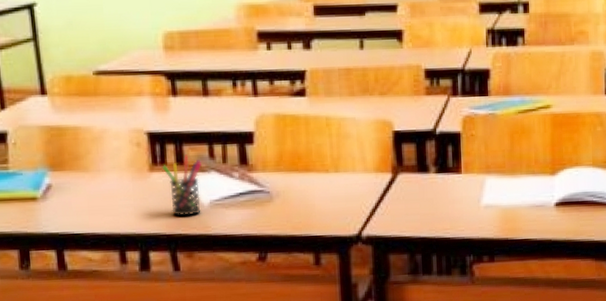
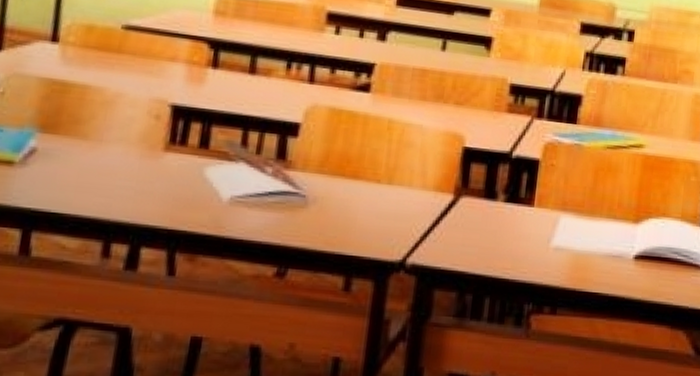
pen holder: present [162,154,202,216] -> none [180,137,230,211]

